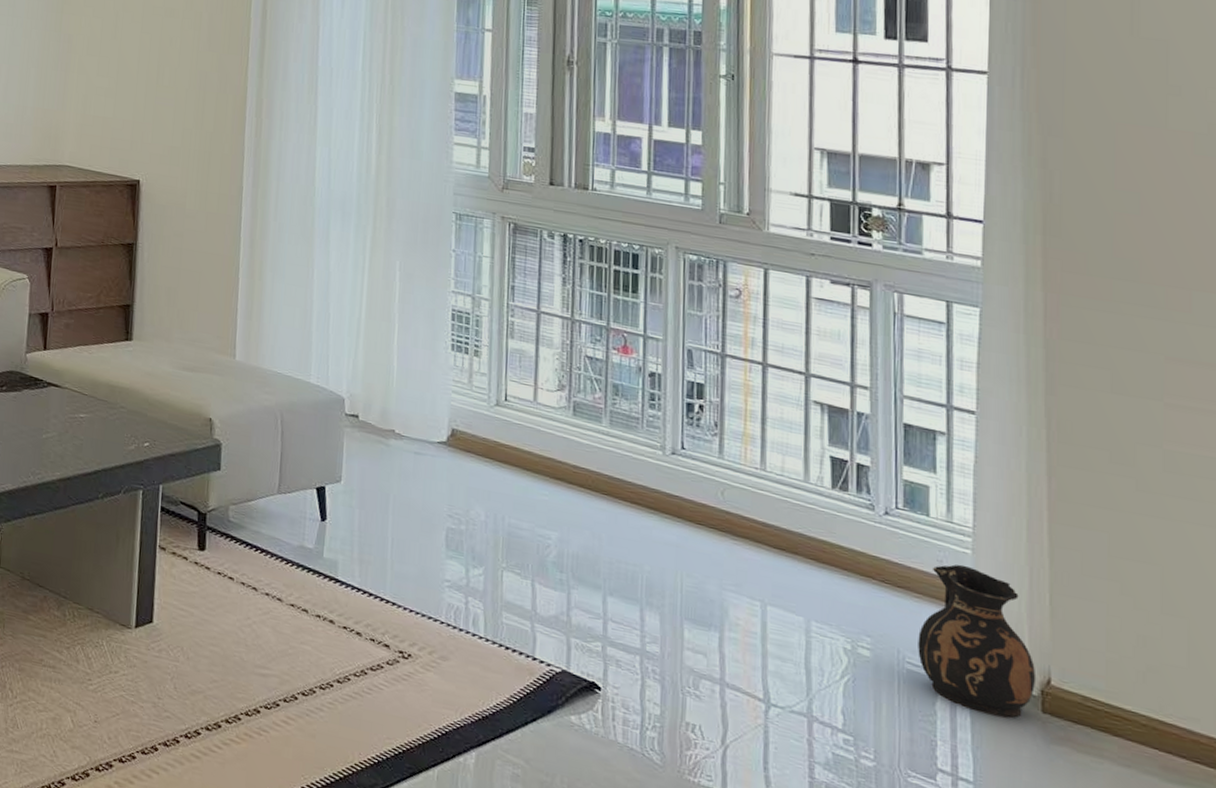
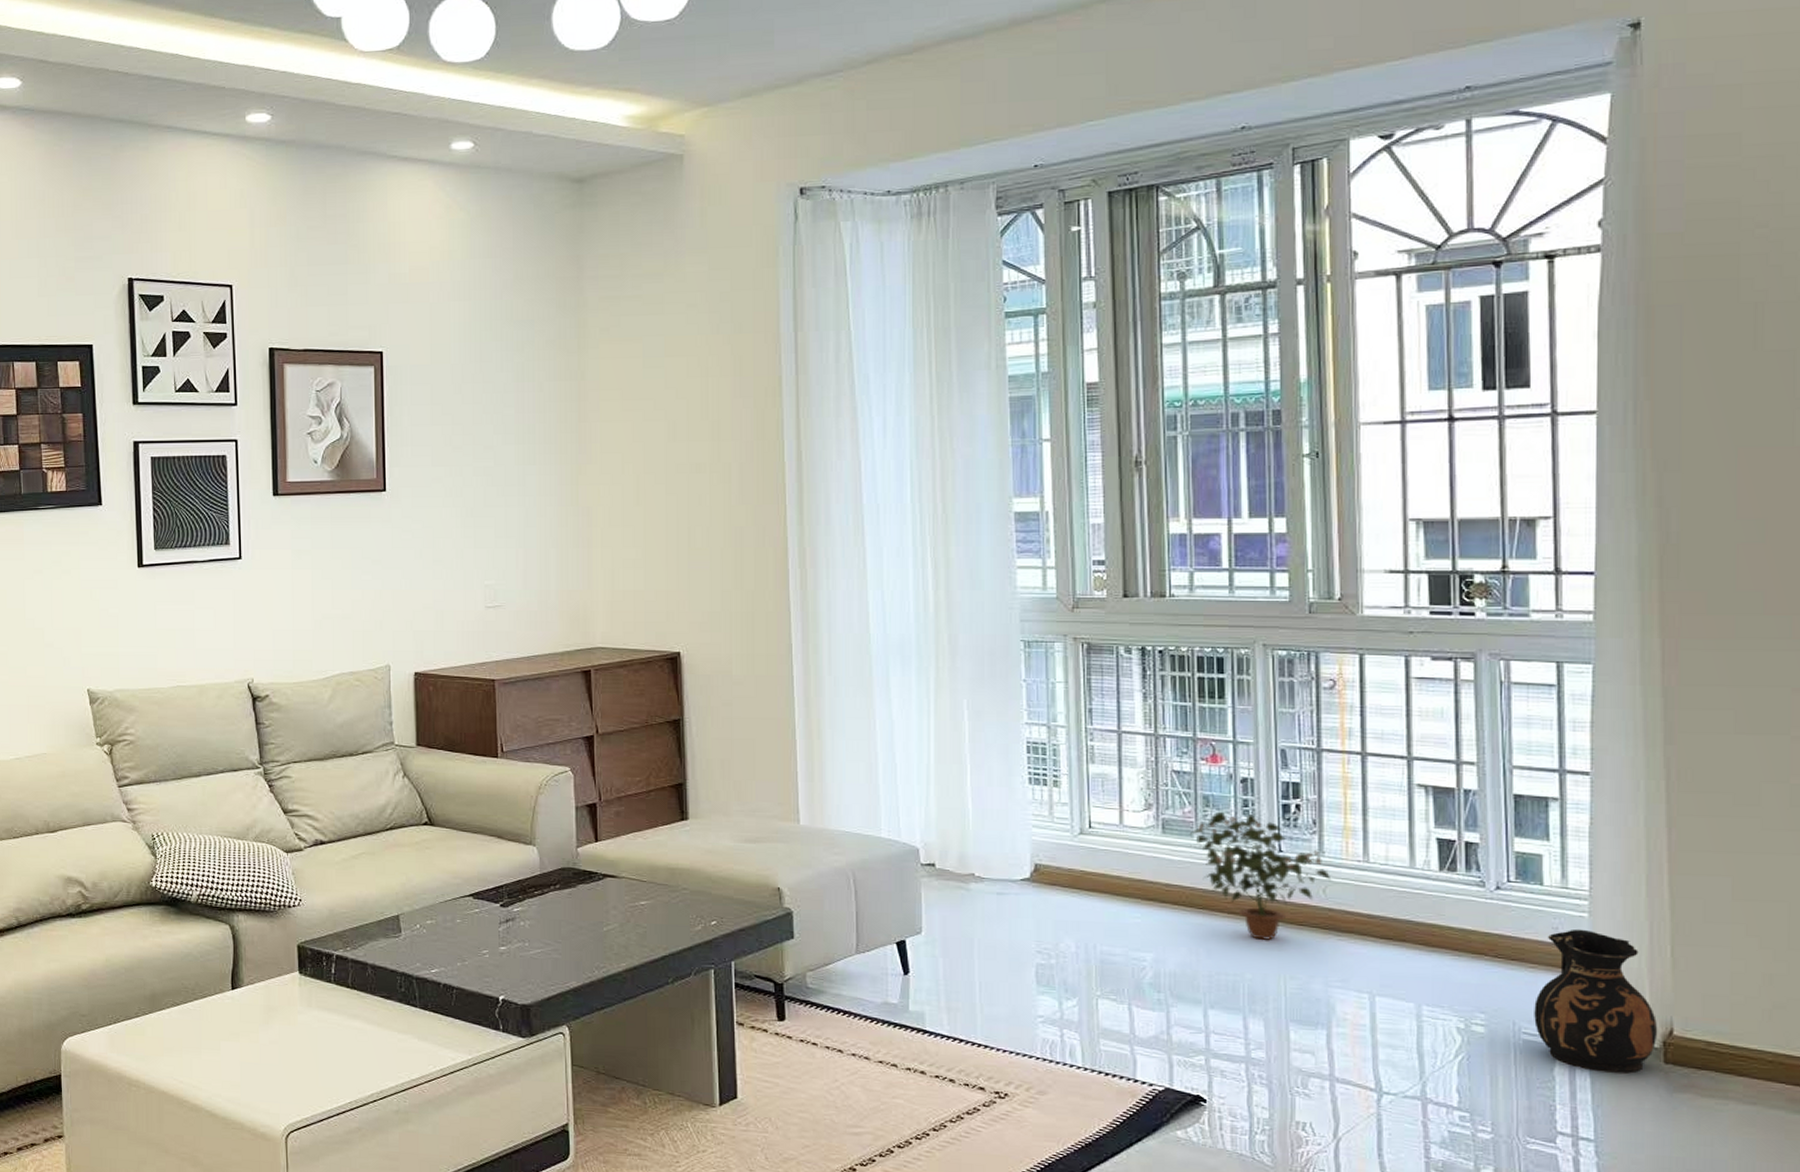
potted plant: none [598,401,730,536] -> present [1189,811,1332,941]

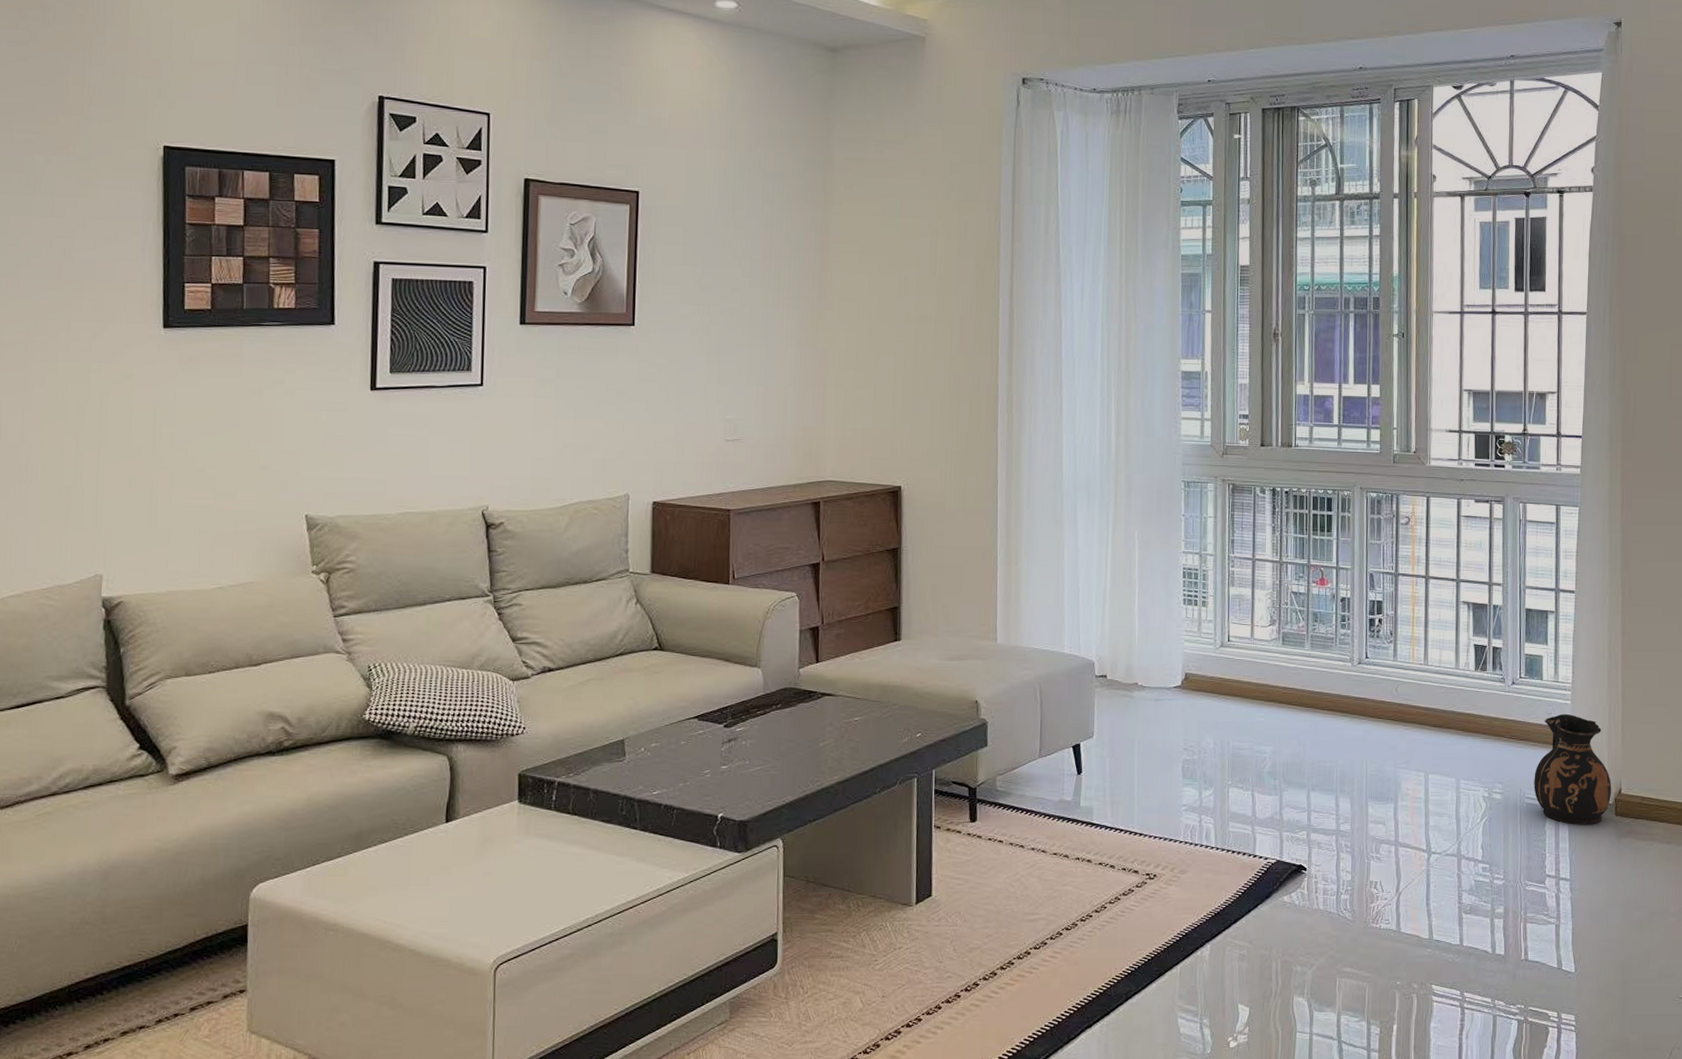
potted plant: present [1189,811,1332,941] -> none [1302,625,1402,733]

